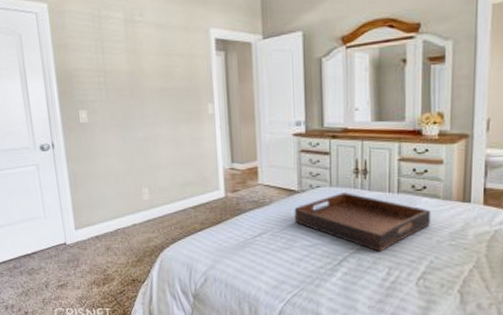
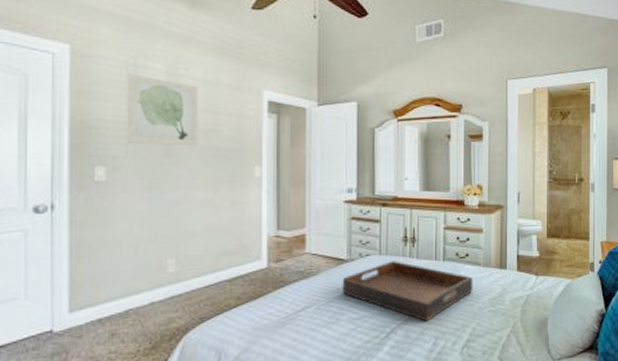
wall art: none [94,24,157,89] -> present [127,73,198,147]

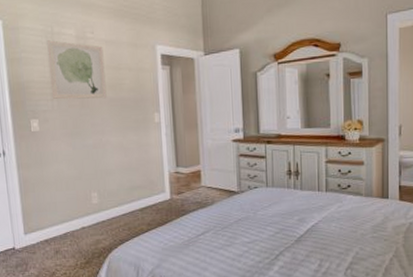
serving tray: present [342,261,473,321] -> none [234,192,356,246]

